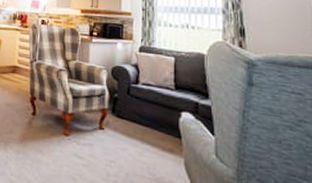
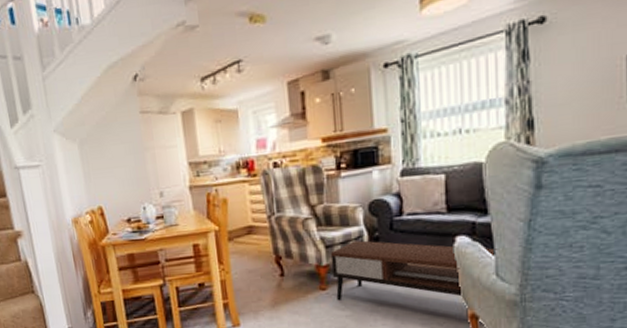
coffee table: none [75,97,216,169] -> present [330,240,497,301]

